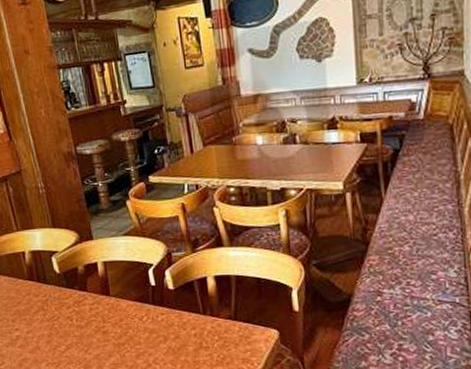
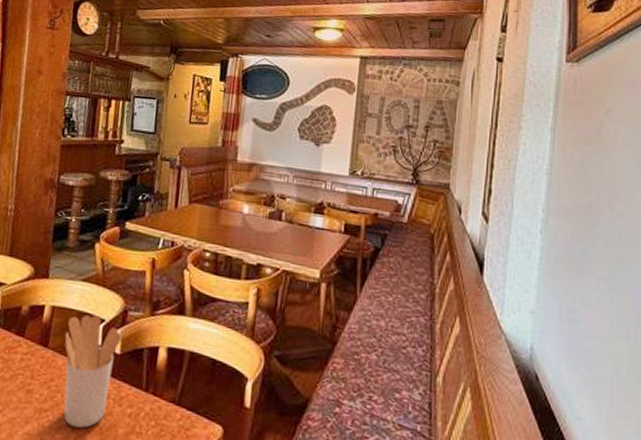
utensil holder: none [121,261,173,352] -> present [64,314,122,428]

